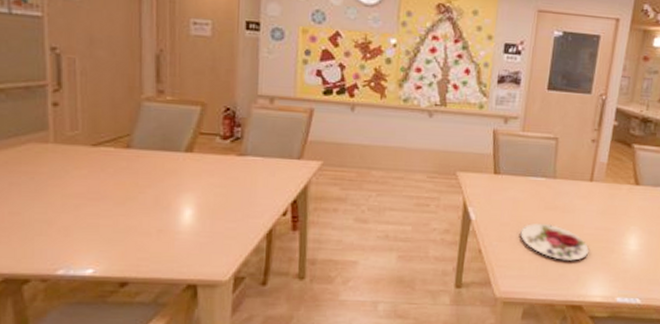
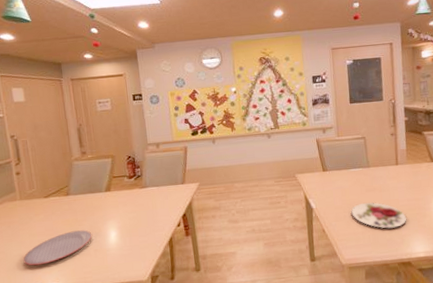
plate: none [48,199,157,239] -> present [23,230,92,266]

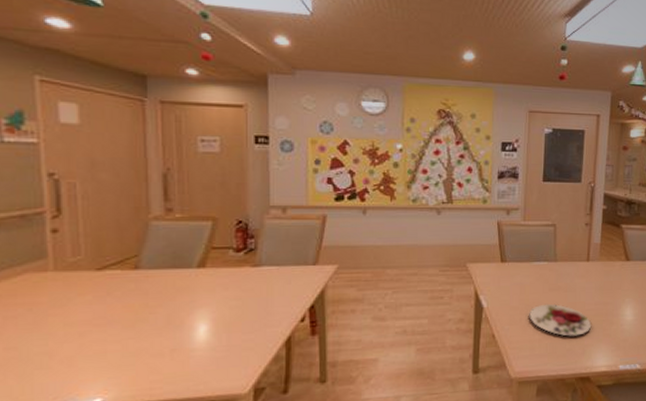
plate: present [23,230,92,266] -> none [49,320,170,370]

